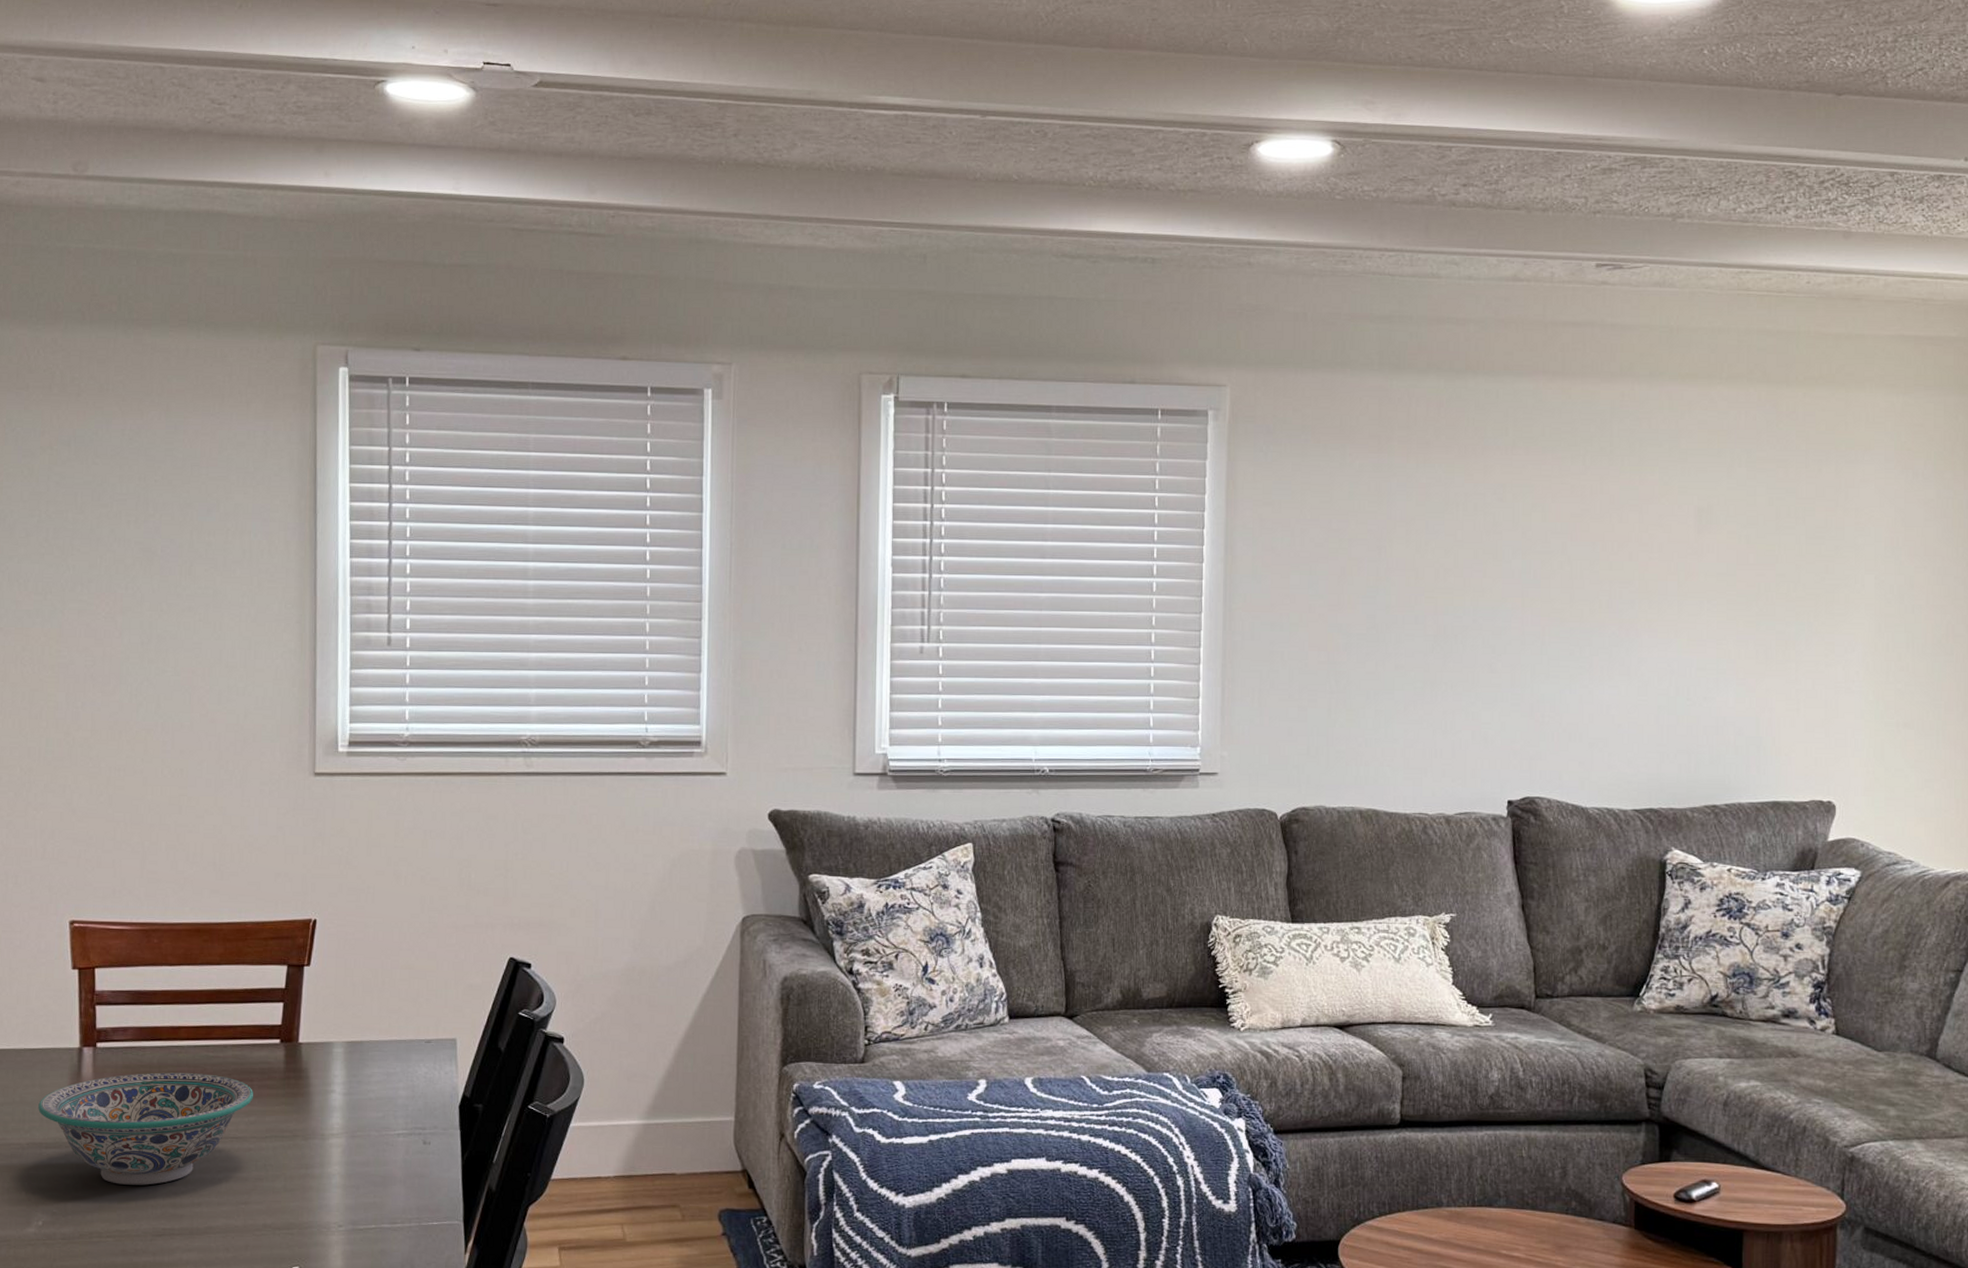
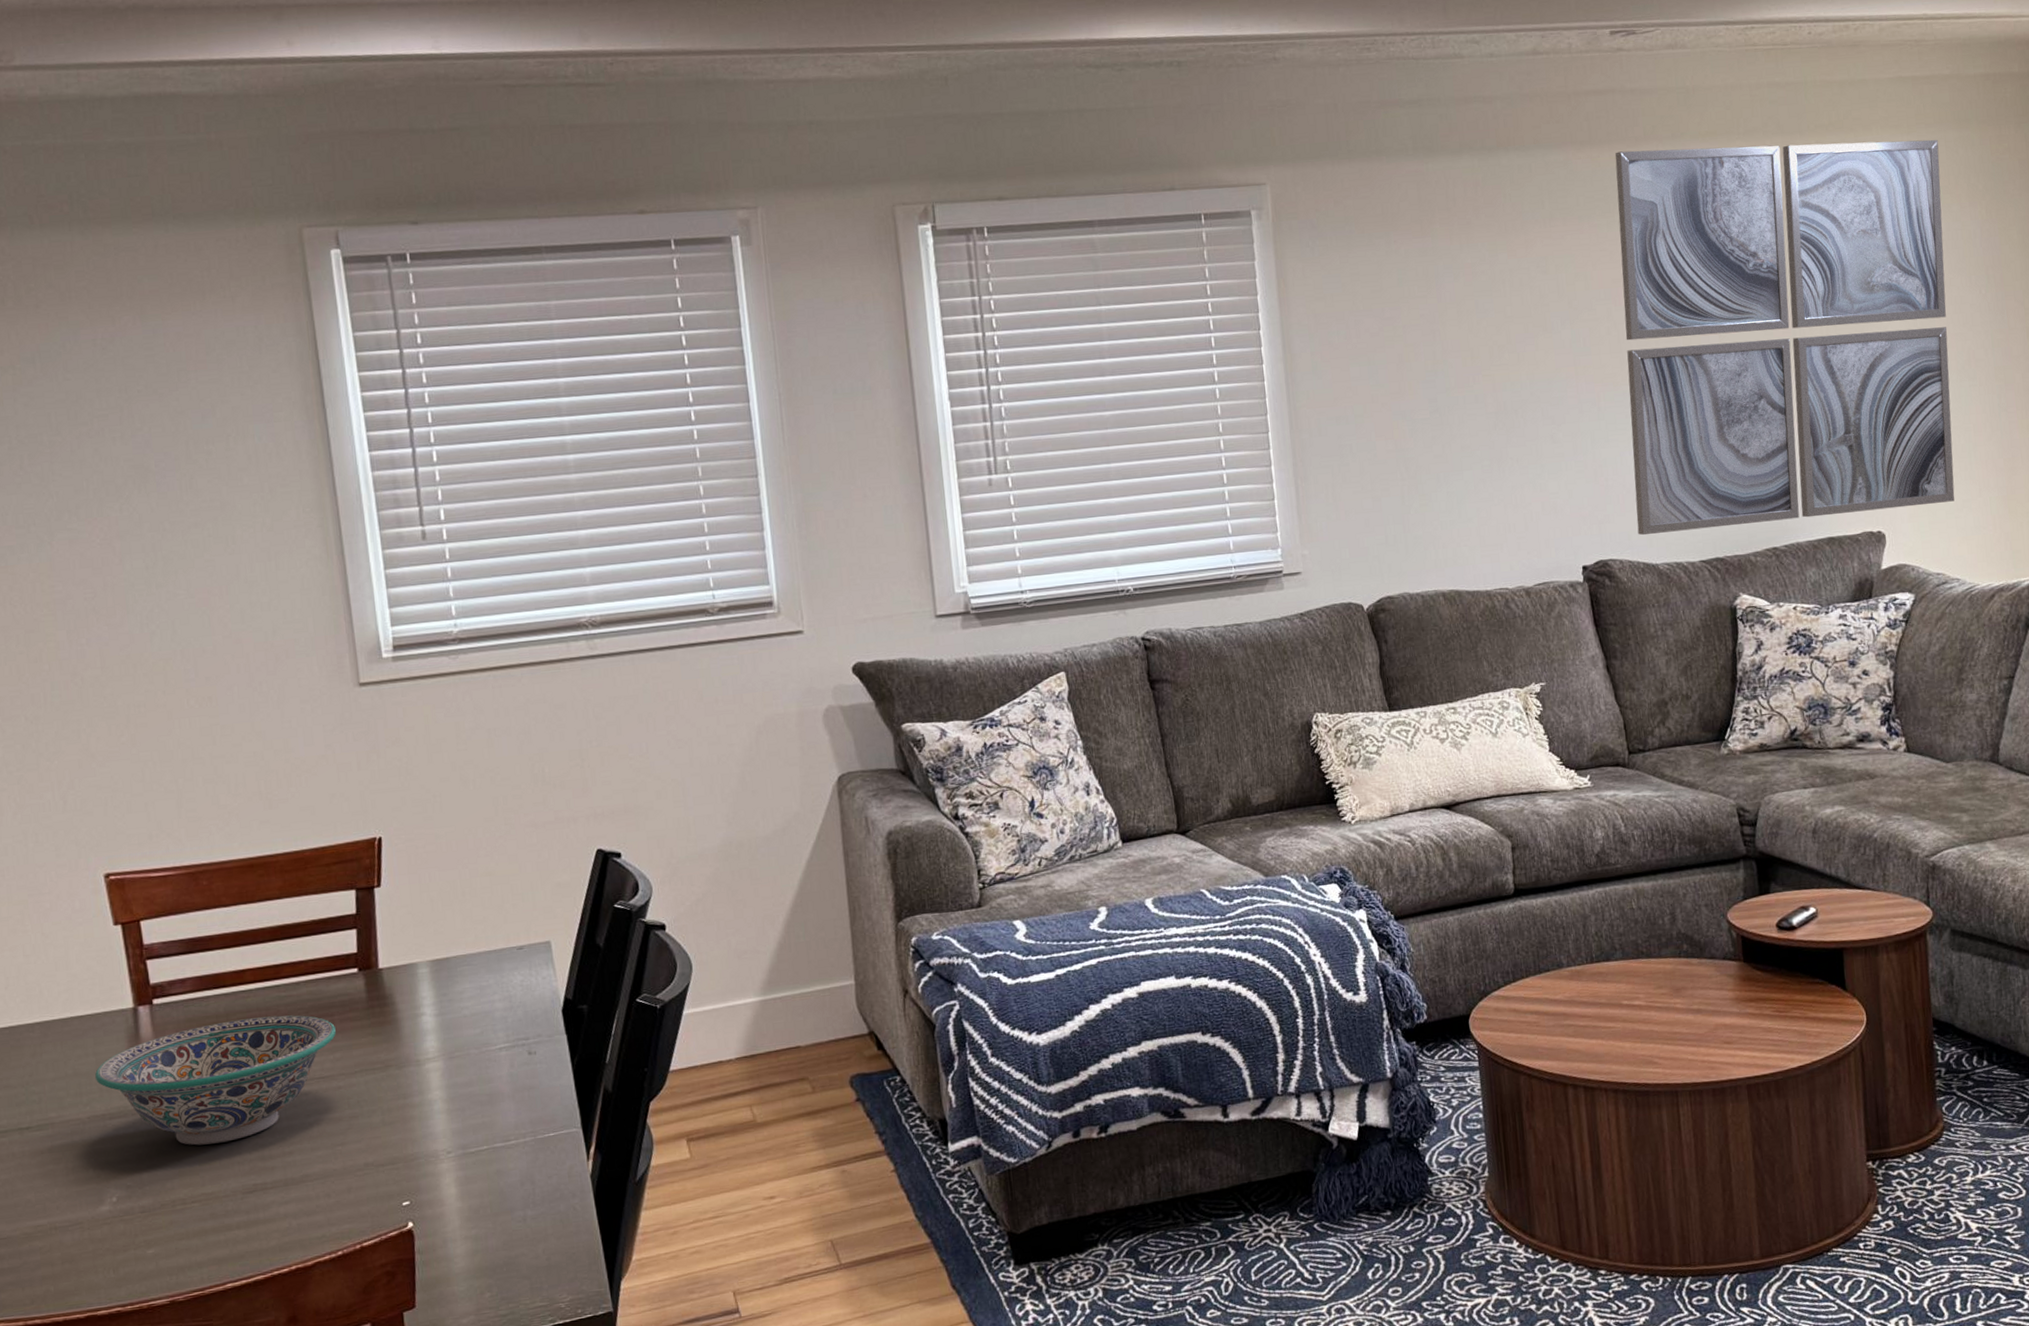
wall art: none [1570,385,1936,780] -> present [1614,139,1955,536]

